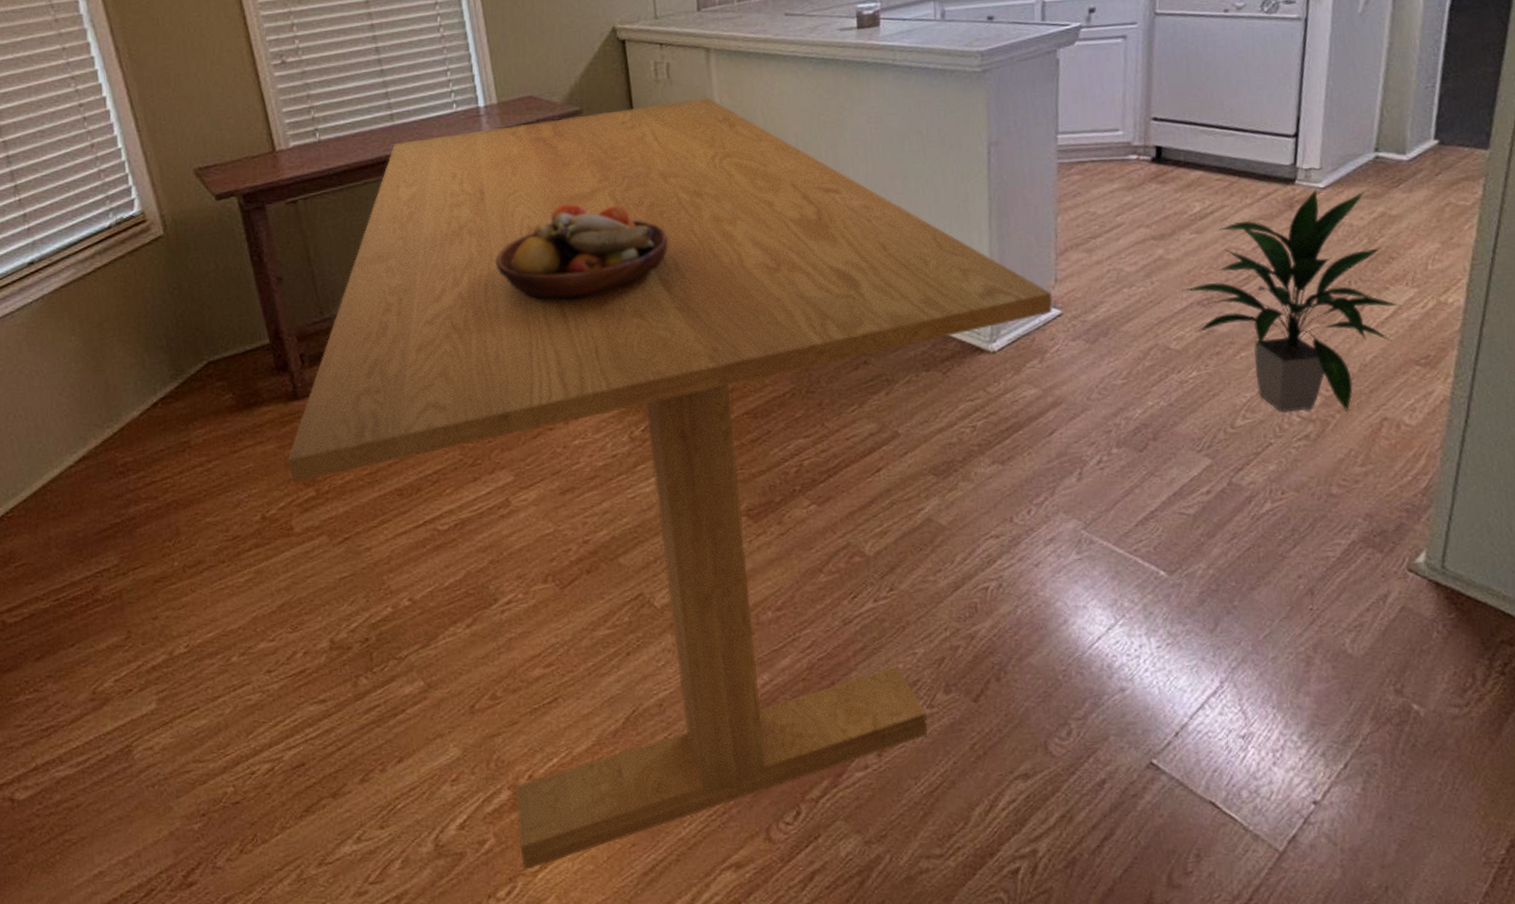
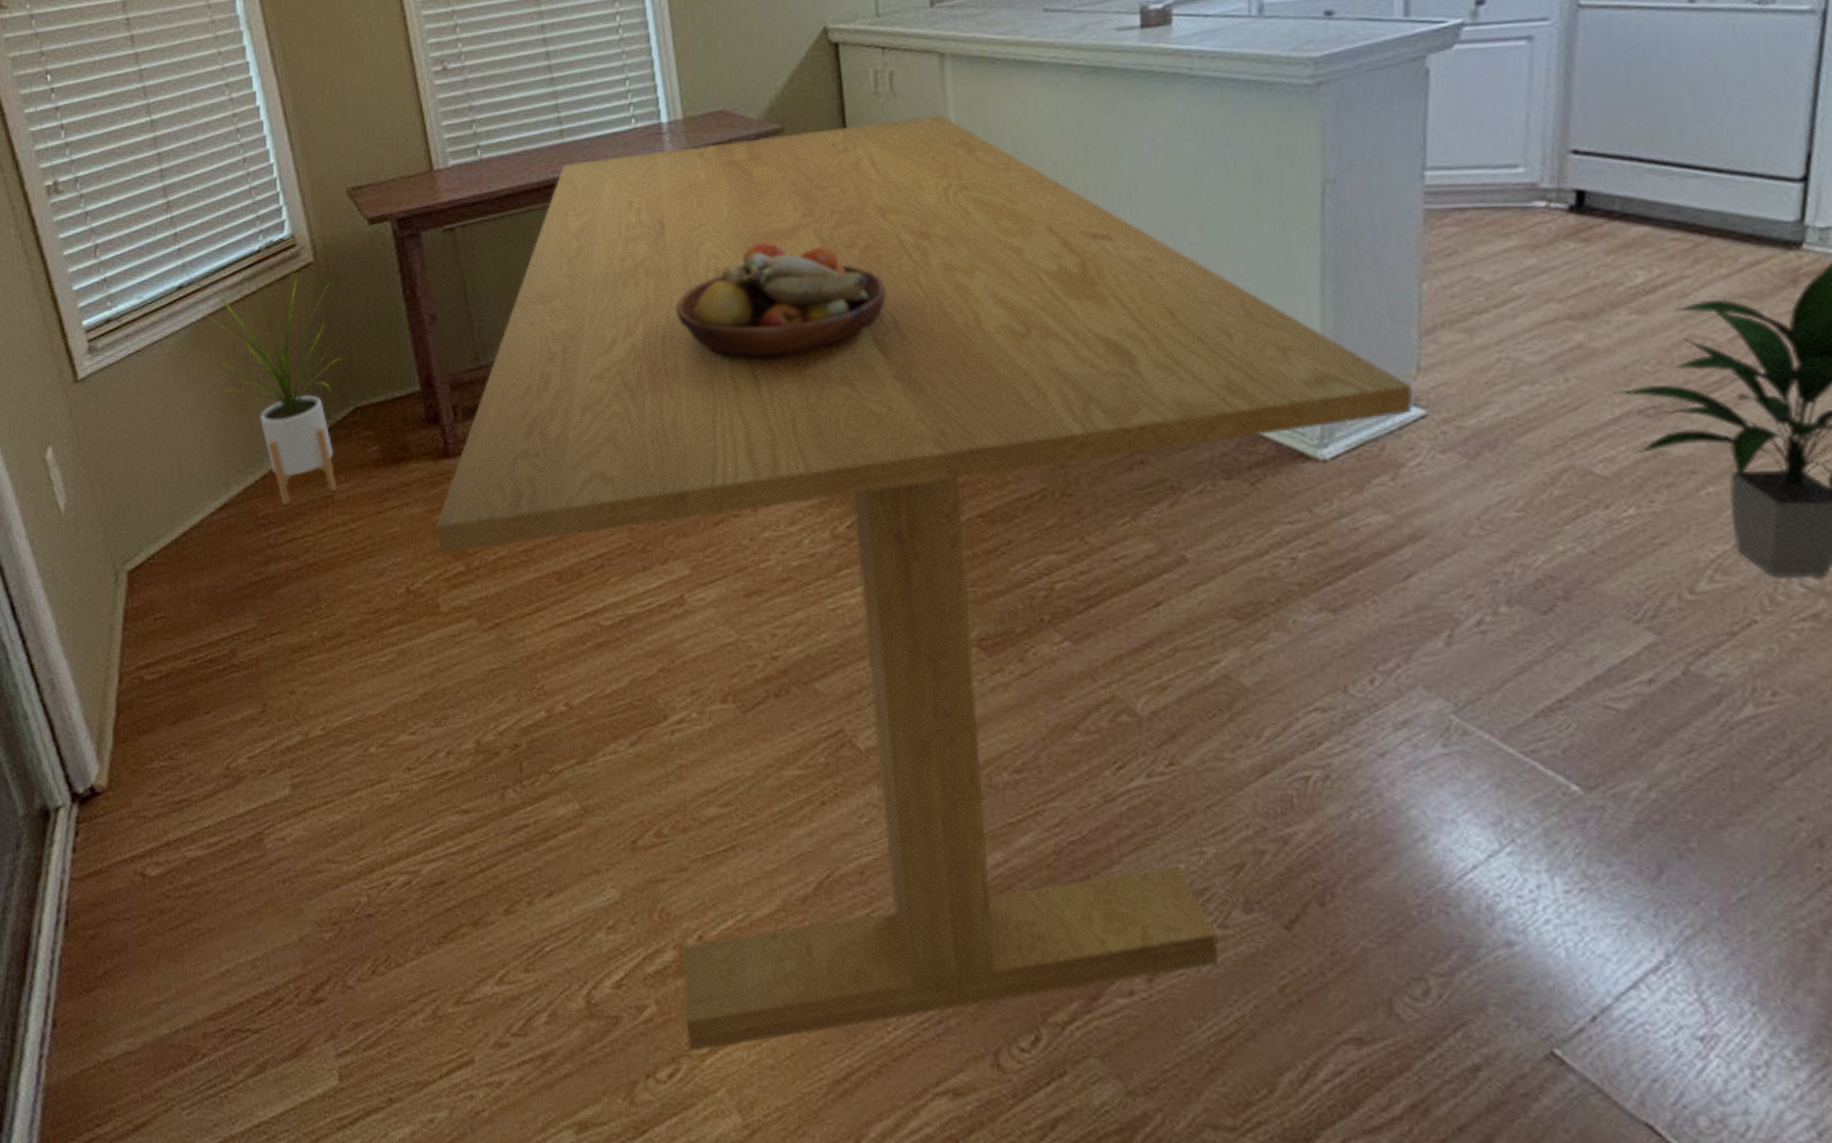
house plant: none [51,239,198,453] -> present [199,265,346,505]

